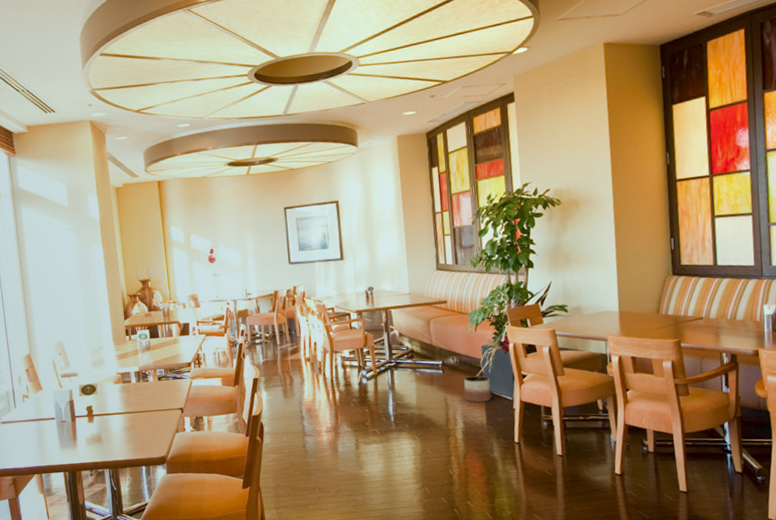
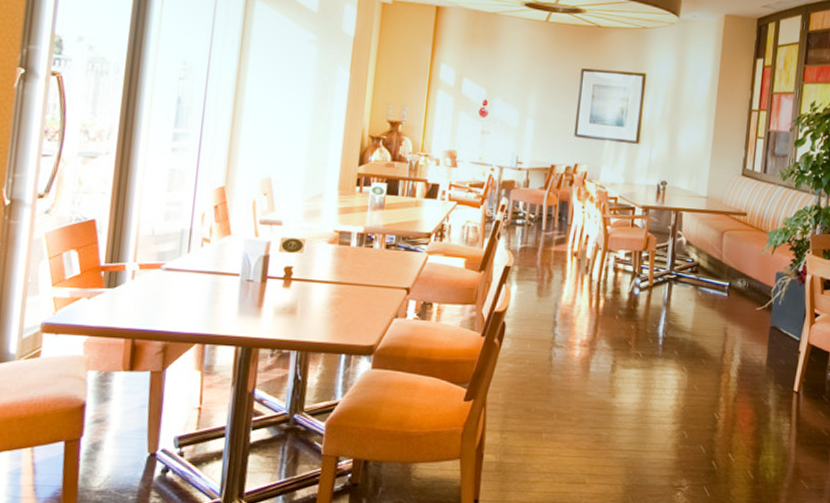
planter: present [463,375,492,403] -> none [747,305,779,338]

